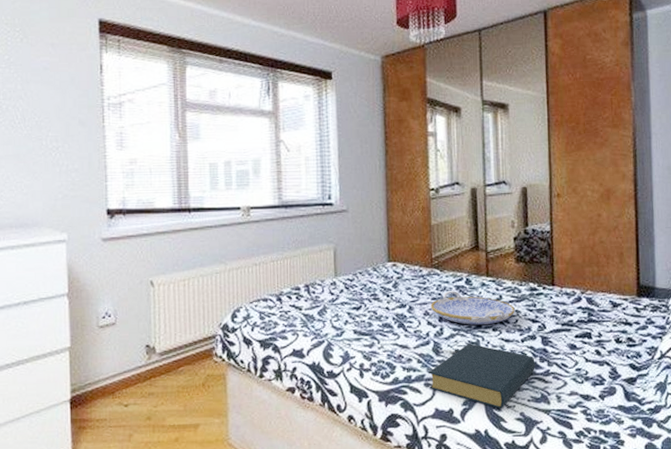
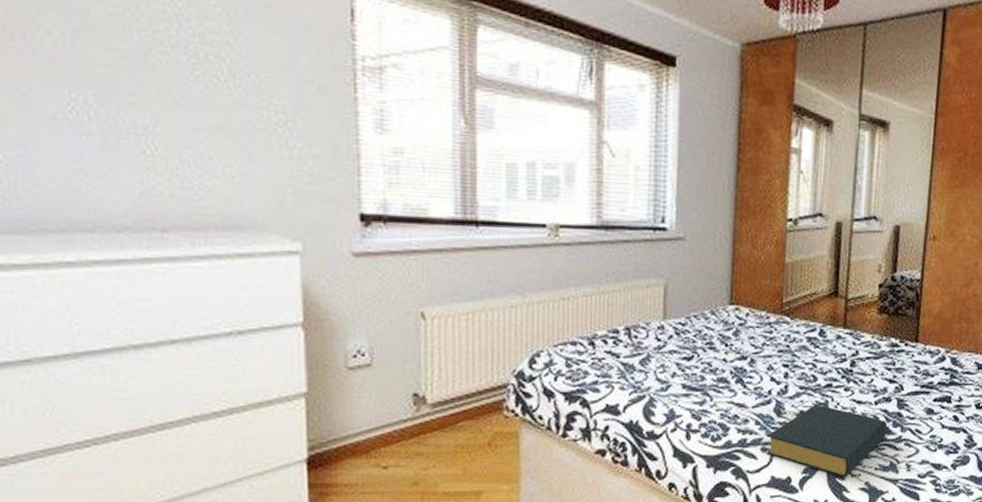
serving tray: present [430,291,515,325] -> none [776,343,872,383]

